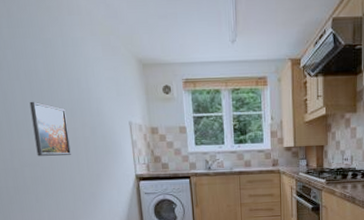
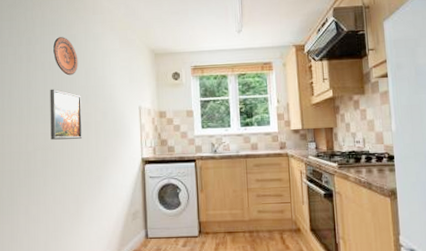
decorative plate: none [26,41,59,87] -> present [53,37,78,76]

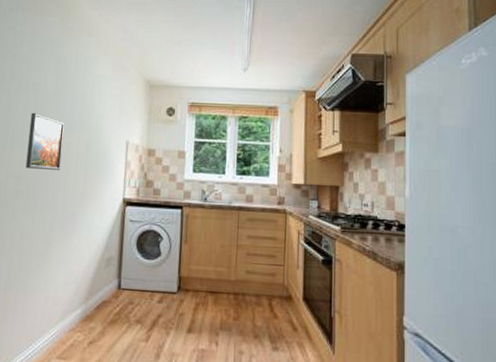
decorative plate: present [53,37,78,76] -> none [39,57,66,100]

